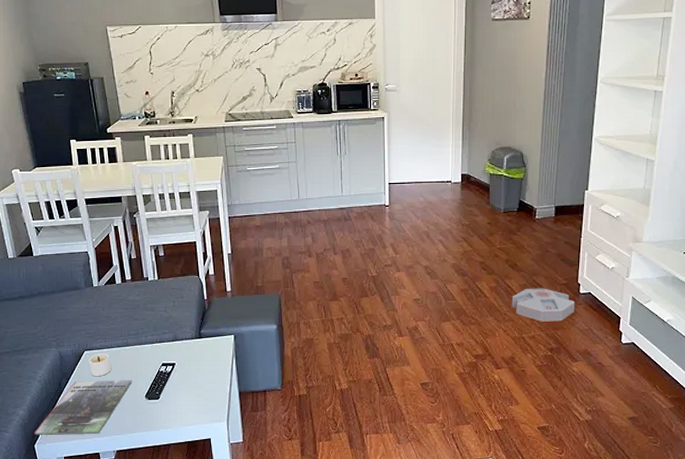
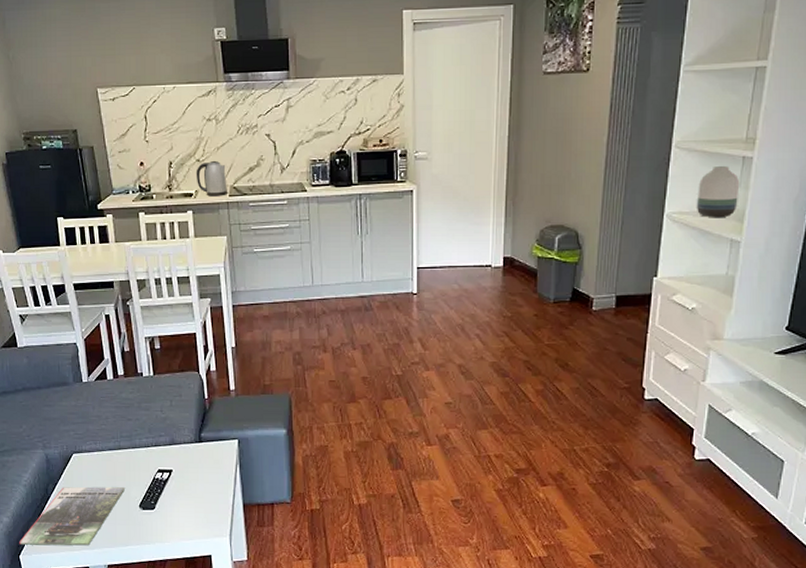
candle: present [89,353,112,377] -> none [78,456,103,483]
kettle: none [195,90,223,122] -> present [196,160,227,197]
robot vacuum: present [511,288,576,322] -> none [561,392,639,432]
vase: none [619,99,653,140] -> present [697,166,740,217]

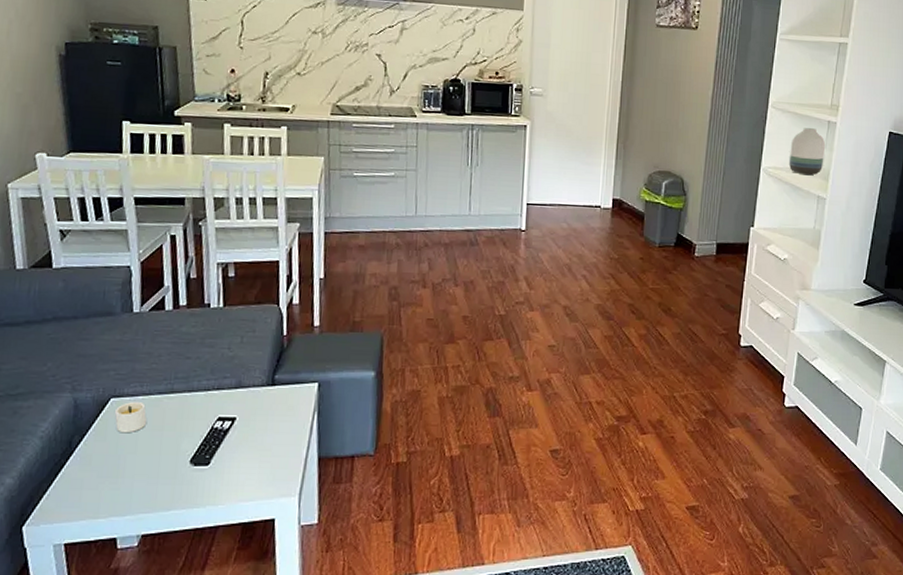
magazine: present [19,486,125,546] -> none [24,438,174,513]
candle: none [78,456,103,483] -> present [115,401,147,434]
kettle: present [196,160,227,197] -> none [294,75,330,114]

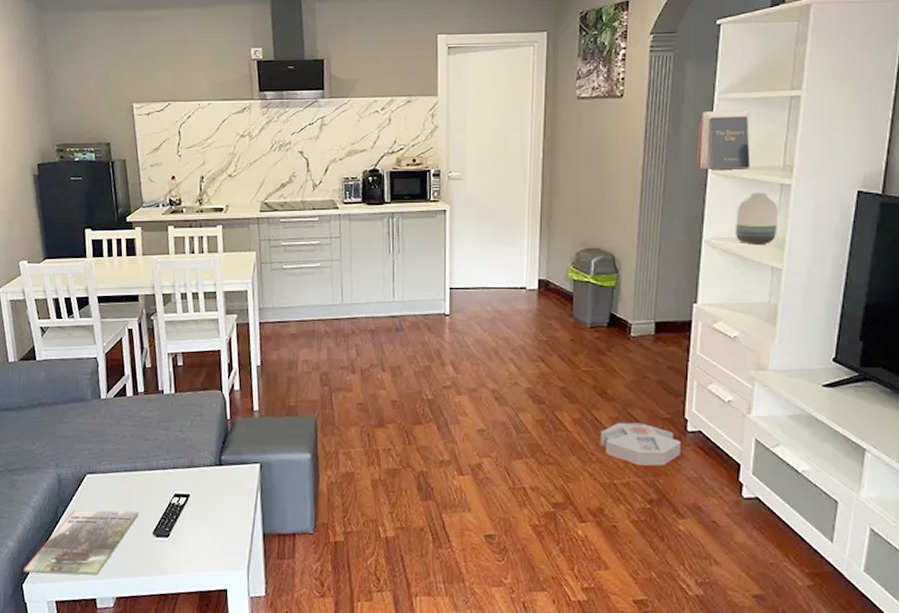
magazine: none [24,438,174,513] -> present [23,510,139,576]
candle: present [115,401,147,434] -> none [90,477,116,506]
robot vacuum: none [662,337,735,379] -> present [600,422,682,466]
books: none [758,49,806,106] -> present [696,110,750,169]

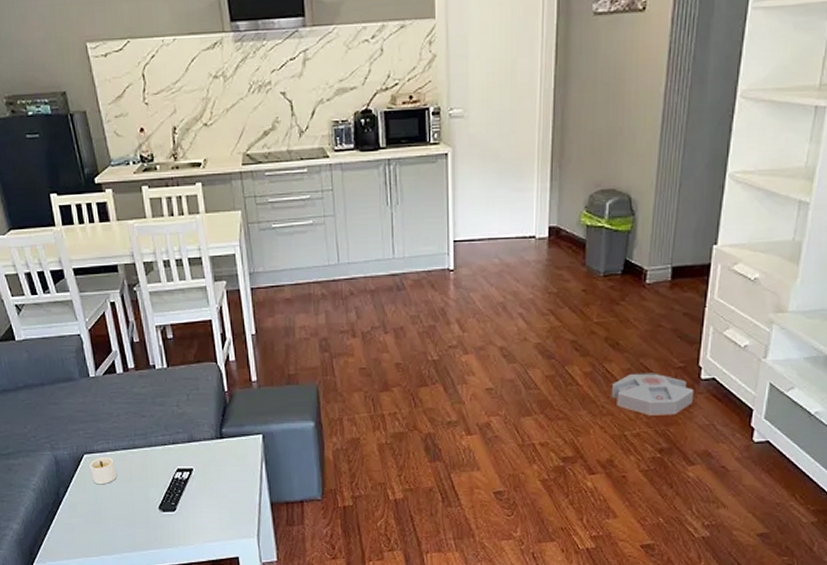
magazine: present [23,510,139,576] -> none [32,489,142,552]
candle: none [90,477,116,506] -> present [90,456,118,485]
books: present [696,110,750,169] -> none [724,20,787,93]
vase: present [736,193,779,244] -> none [763,118,811,176]

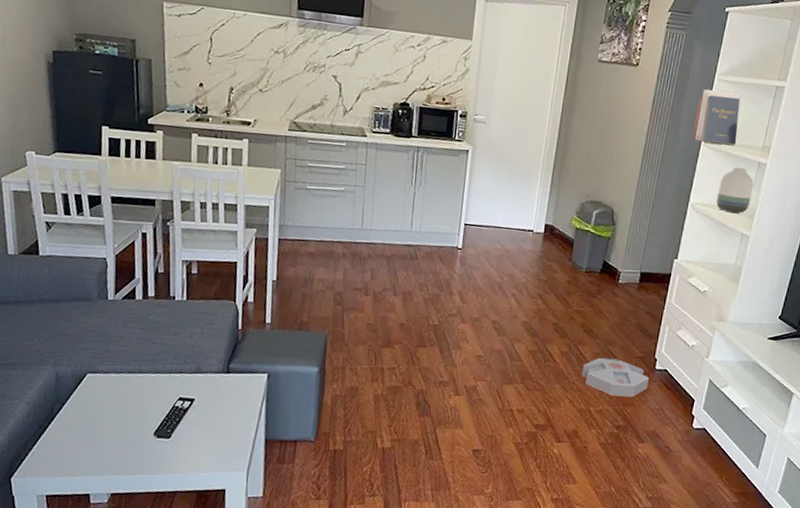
candle: present [90,456,118,485] -> none [90,377,118,406]
books: none [724,20,787,93] -> present [692,89,742,146]
vase: none [763,118,811,176] -> present [716,167,754,213]

